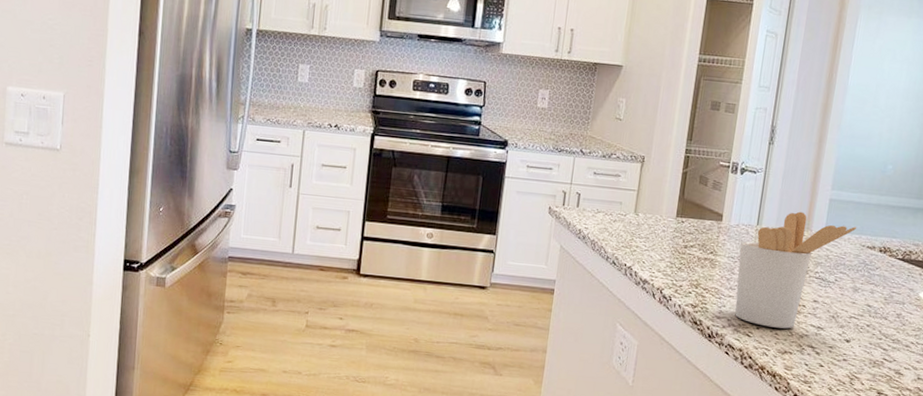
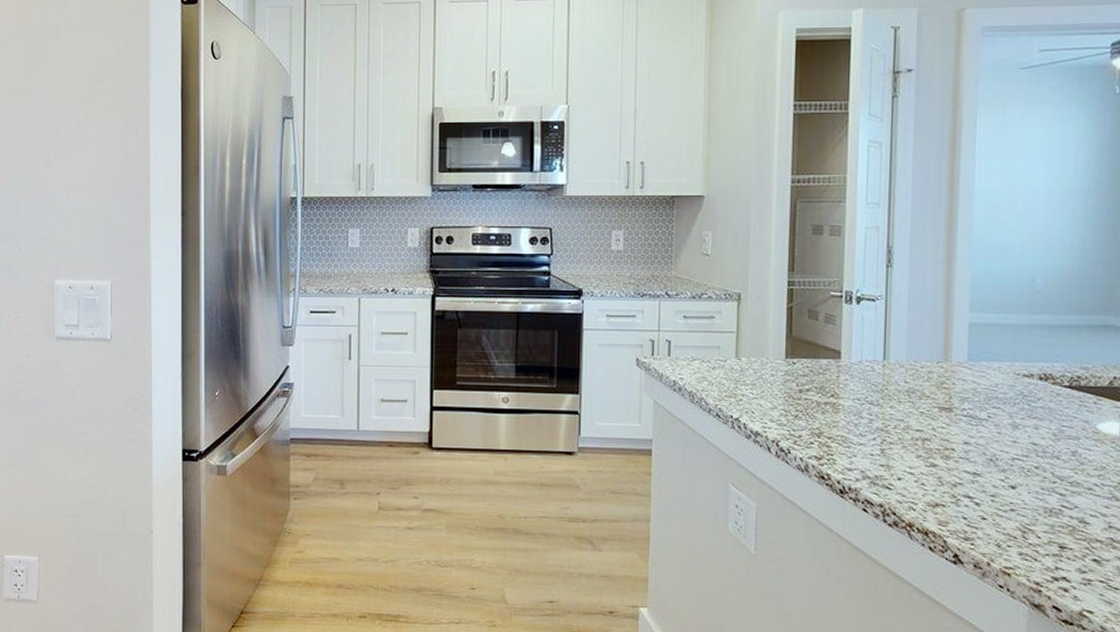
utensil holder: present [735,211,857,329] -> none [866,340,1008,478]

